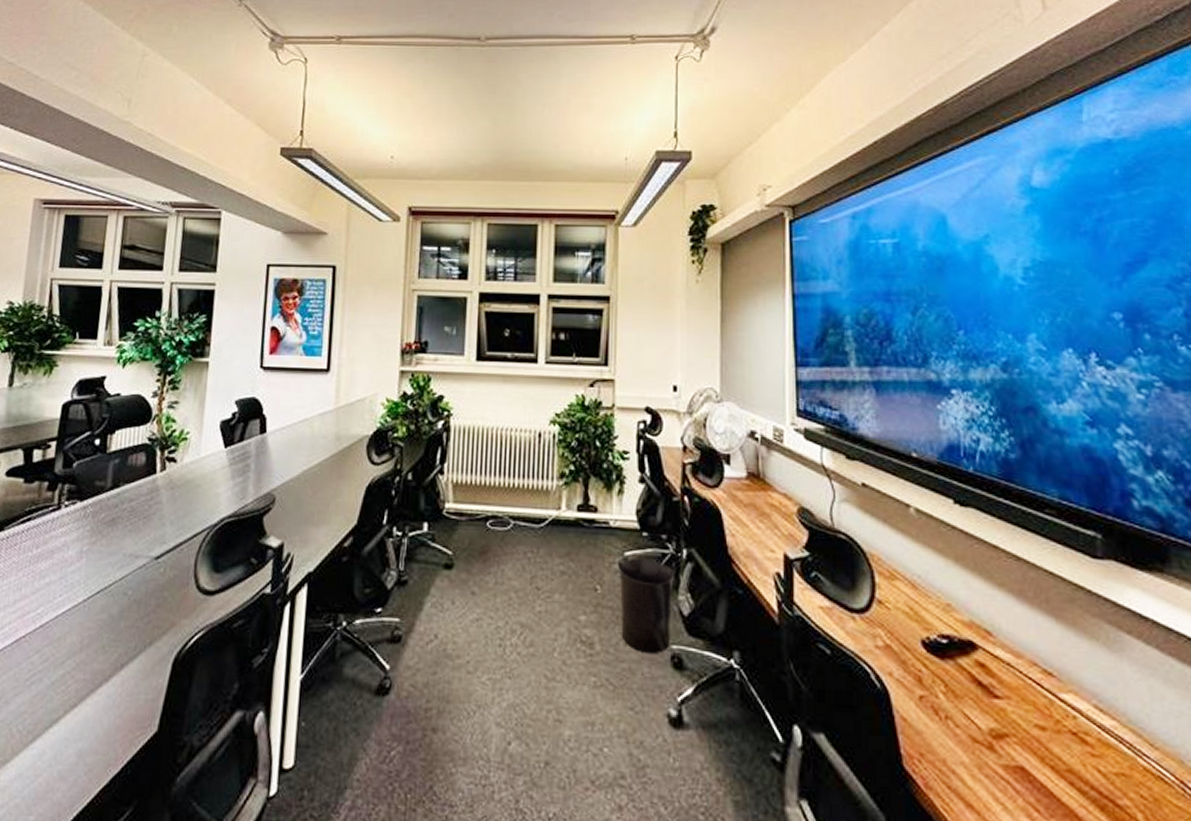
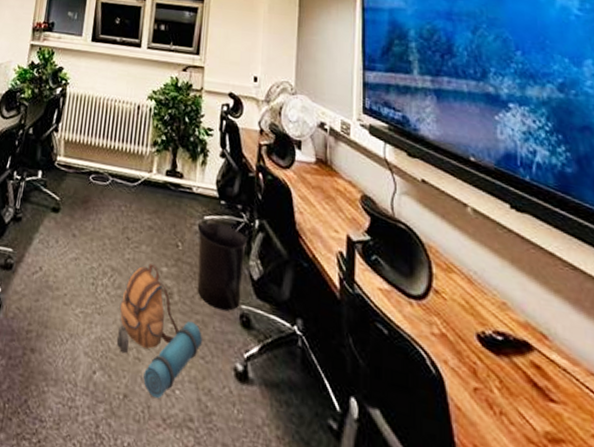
backpack: none [532,613,630,761] -> present [116,263,202,400]

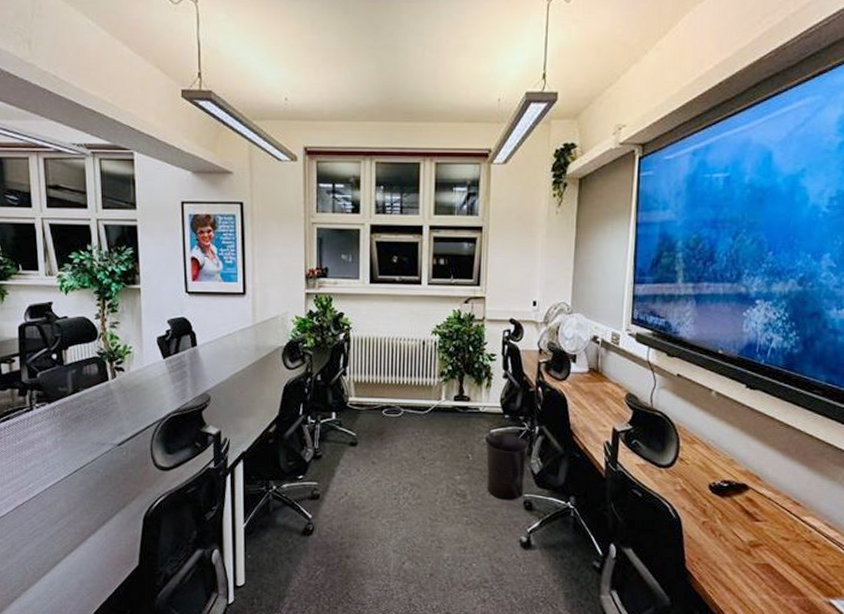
backpack: present [116,263,202,400] -> none [420,475,493,572]

